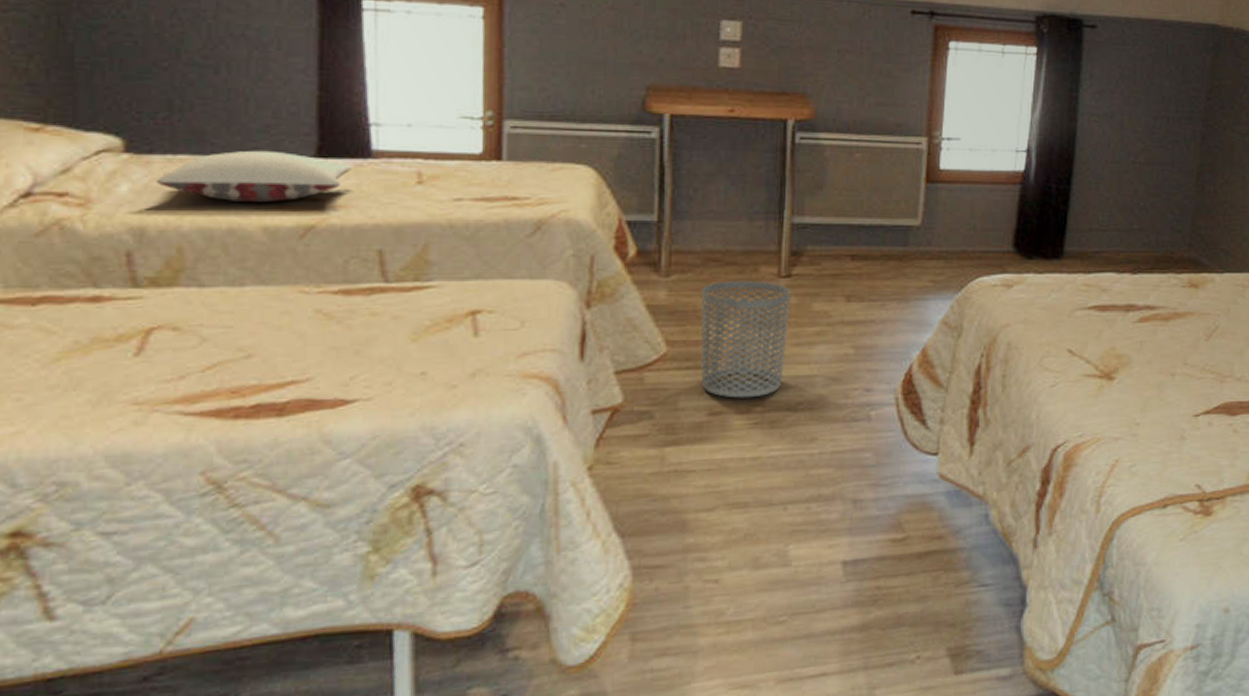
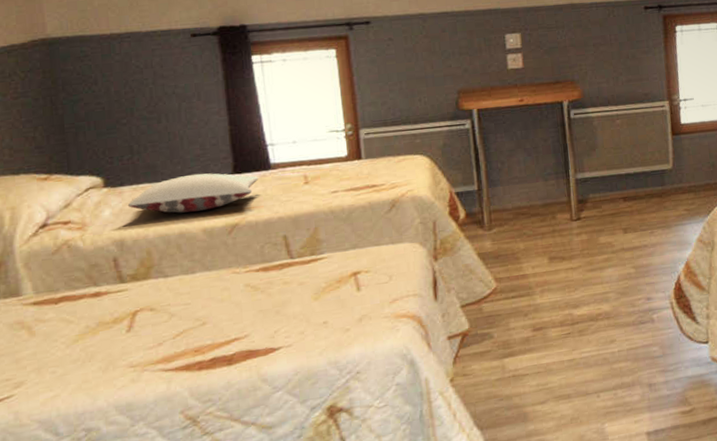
waste bin: present [701,280,791,398] -> none [516,225,584,316]

